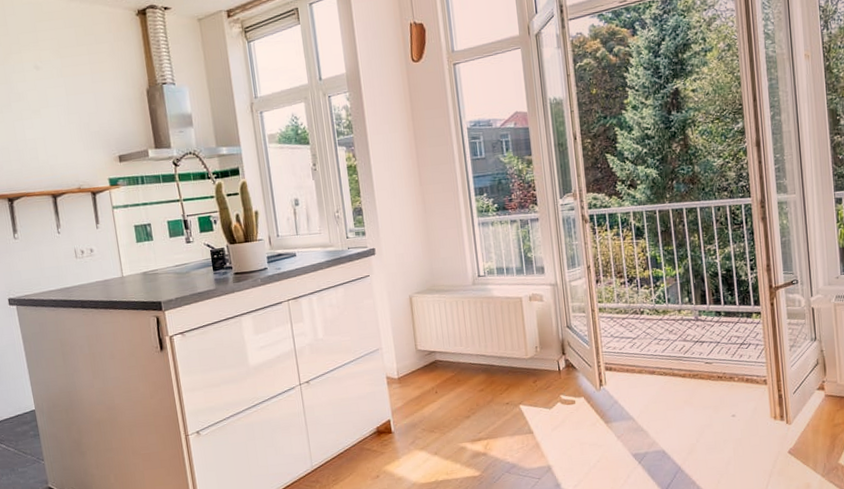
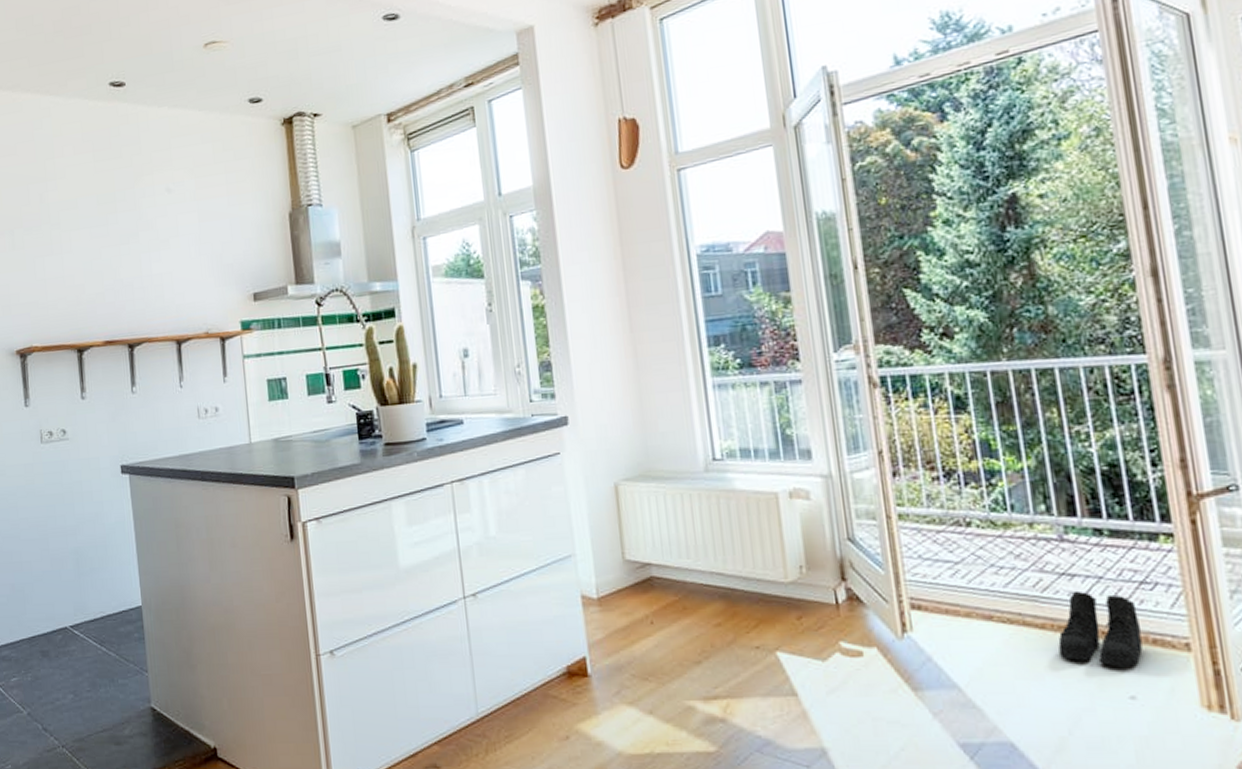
boots: none [693,351,740,398] -> present [1058,590,1143,667]

